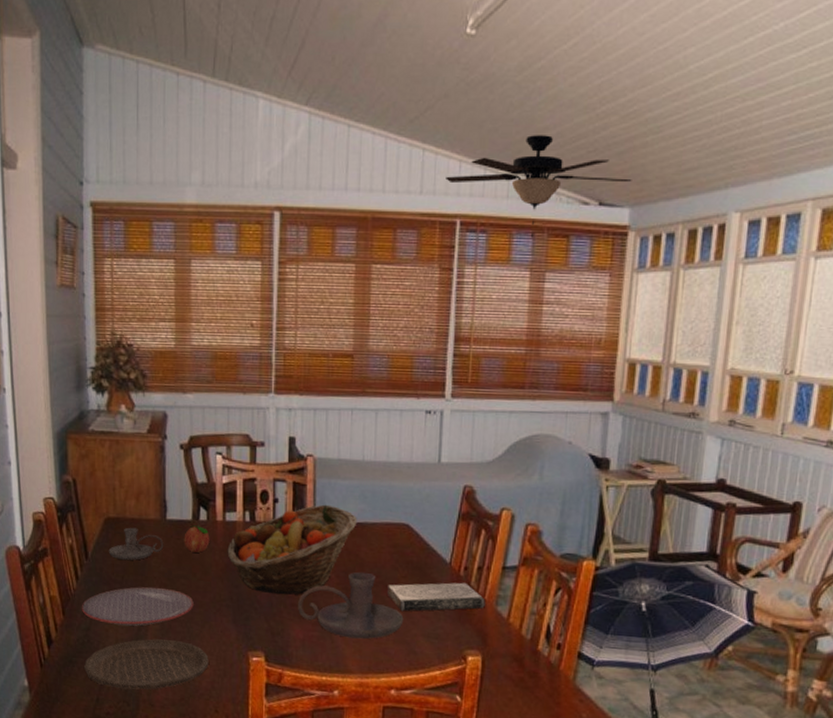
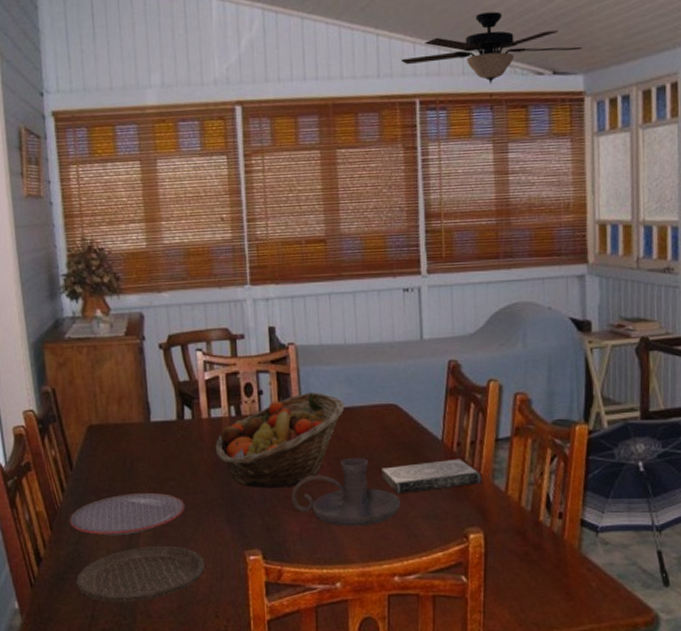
candle holder: present [108,527,164,561] -> none [93,433,150,468]
fruit: present [184,523,210,553] -> none [169,423,197,453]

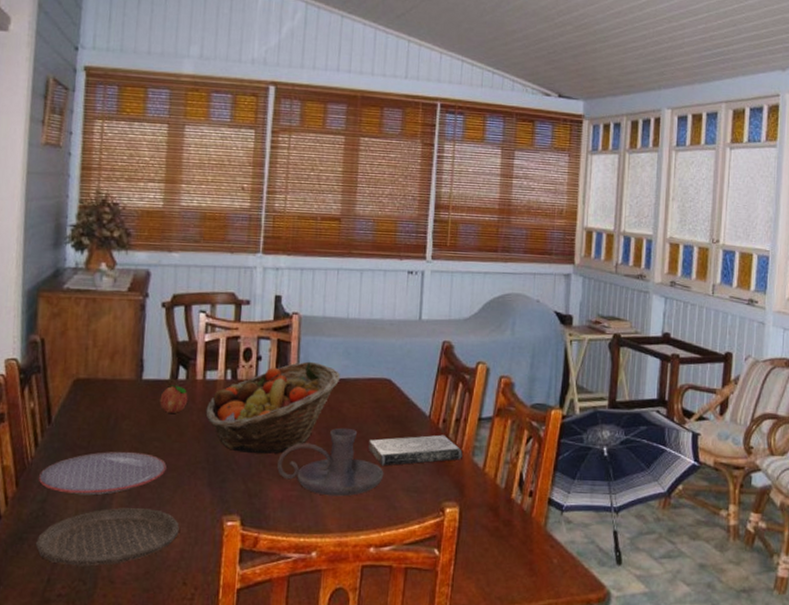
fruit: none [169,423,197,453] -> present [159,382,188,413]
ceiling fan: present [401,11,583,111] -> none [428,36,585,121]

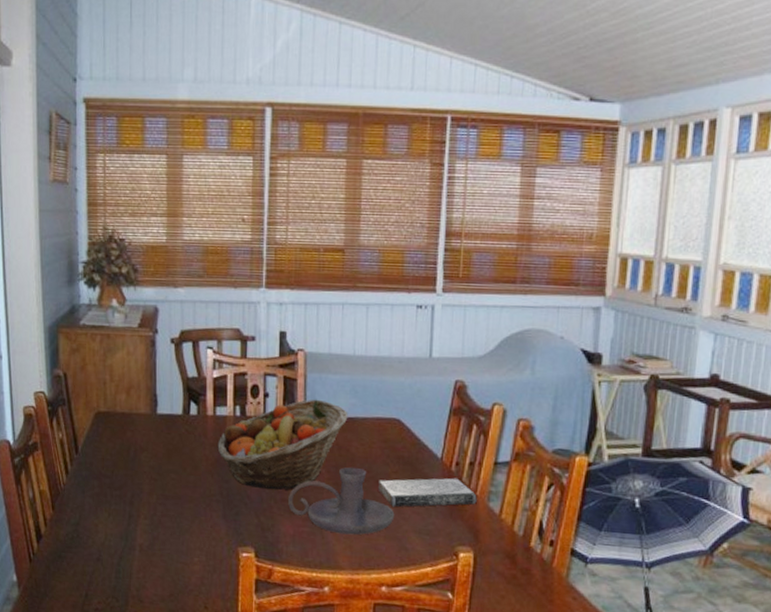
plate: present [35,508,180,566] -> none [72,534,198,586]
plate: present [38,451,167,495] -> none [70,481,184,521]
fruit: present [159,382,188,413] -> none [174,417,200,447]

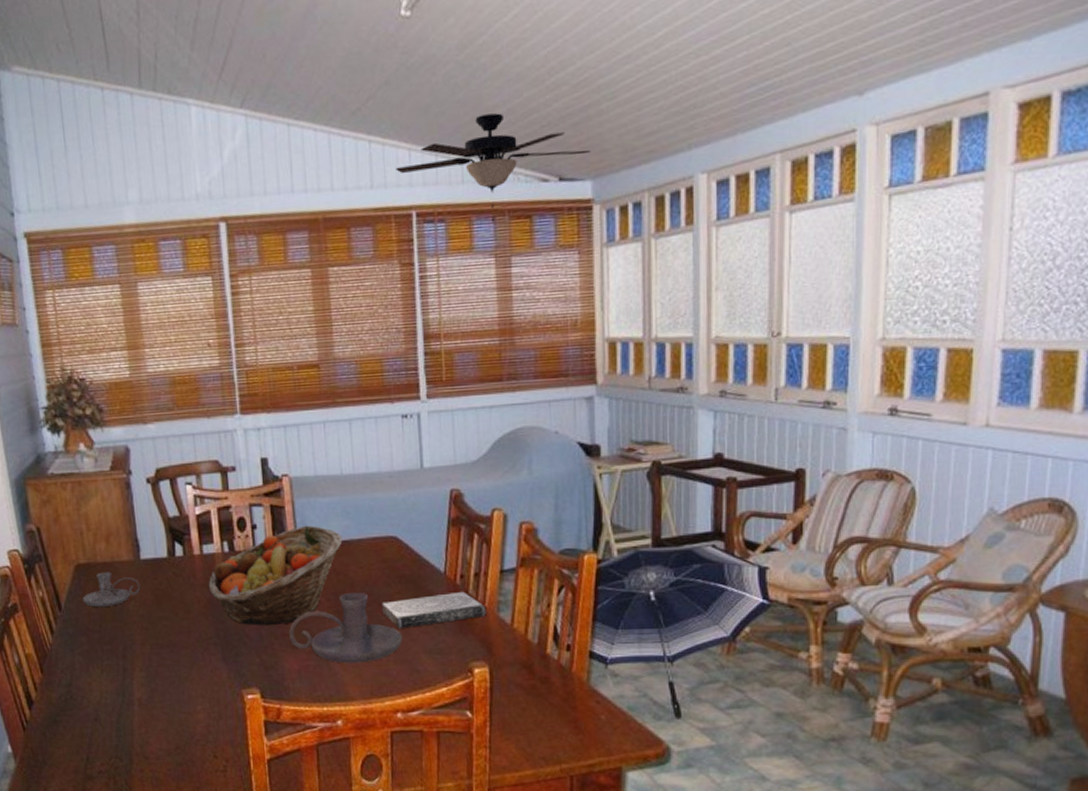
candle holder: none [98,421,154,455] -> present [82,571,141,608]
ceiling fan: none [436,32,623,133] -> present [396,113,591,222]

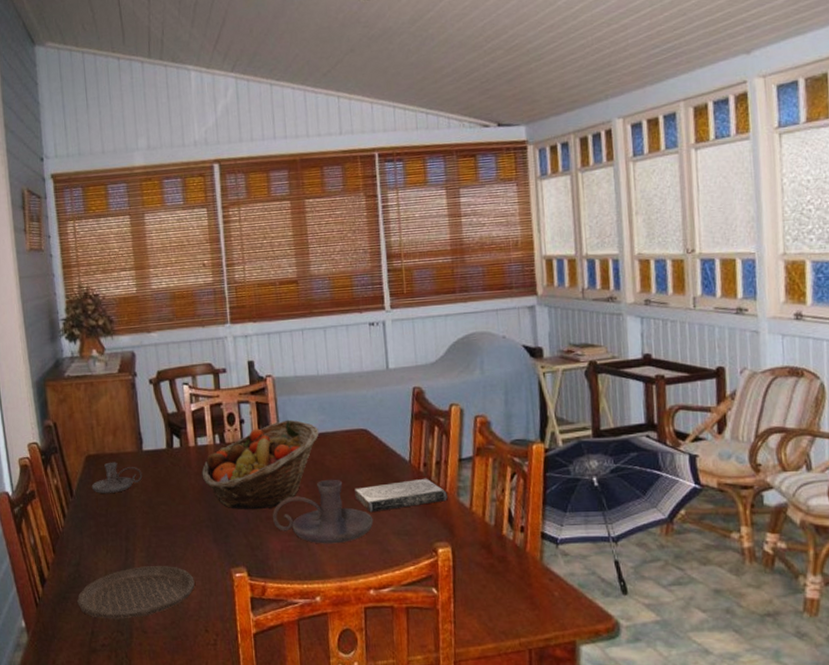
plate: none [69,687,202,744] -> present [76,566,195,619]
ceiling fan: present [396,113,591,222] -> none [360,73,524,161]

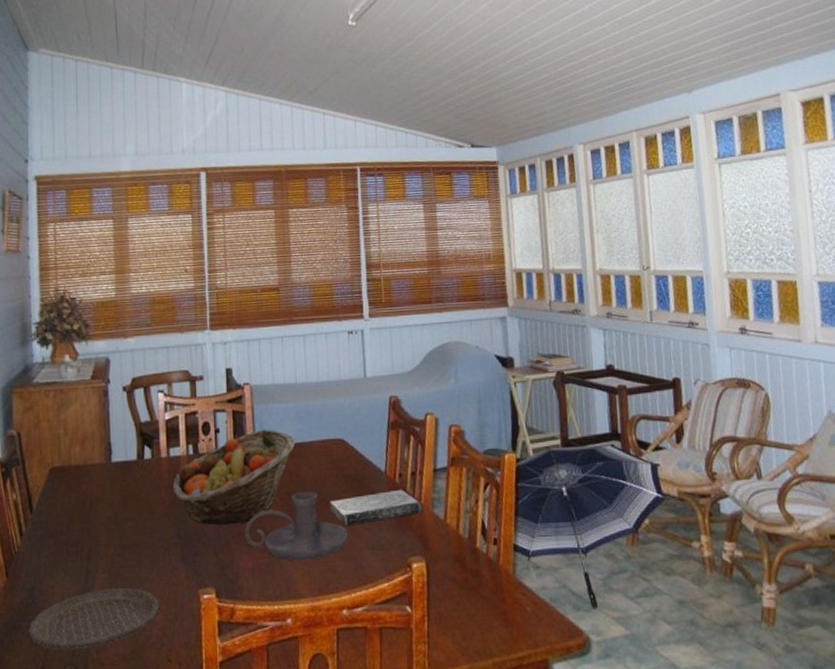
candle holder: present [91,462,143,494] -> none [53,474,110,510]

